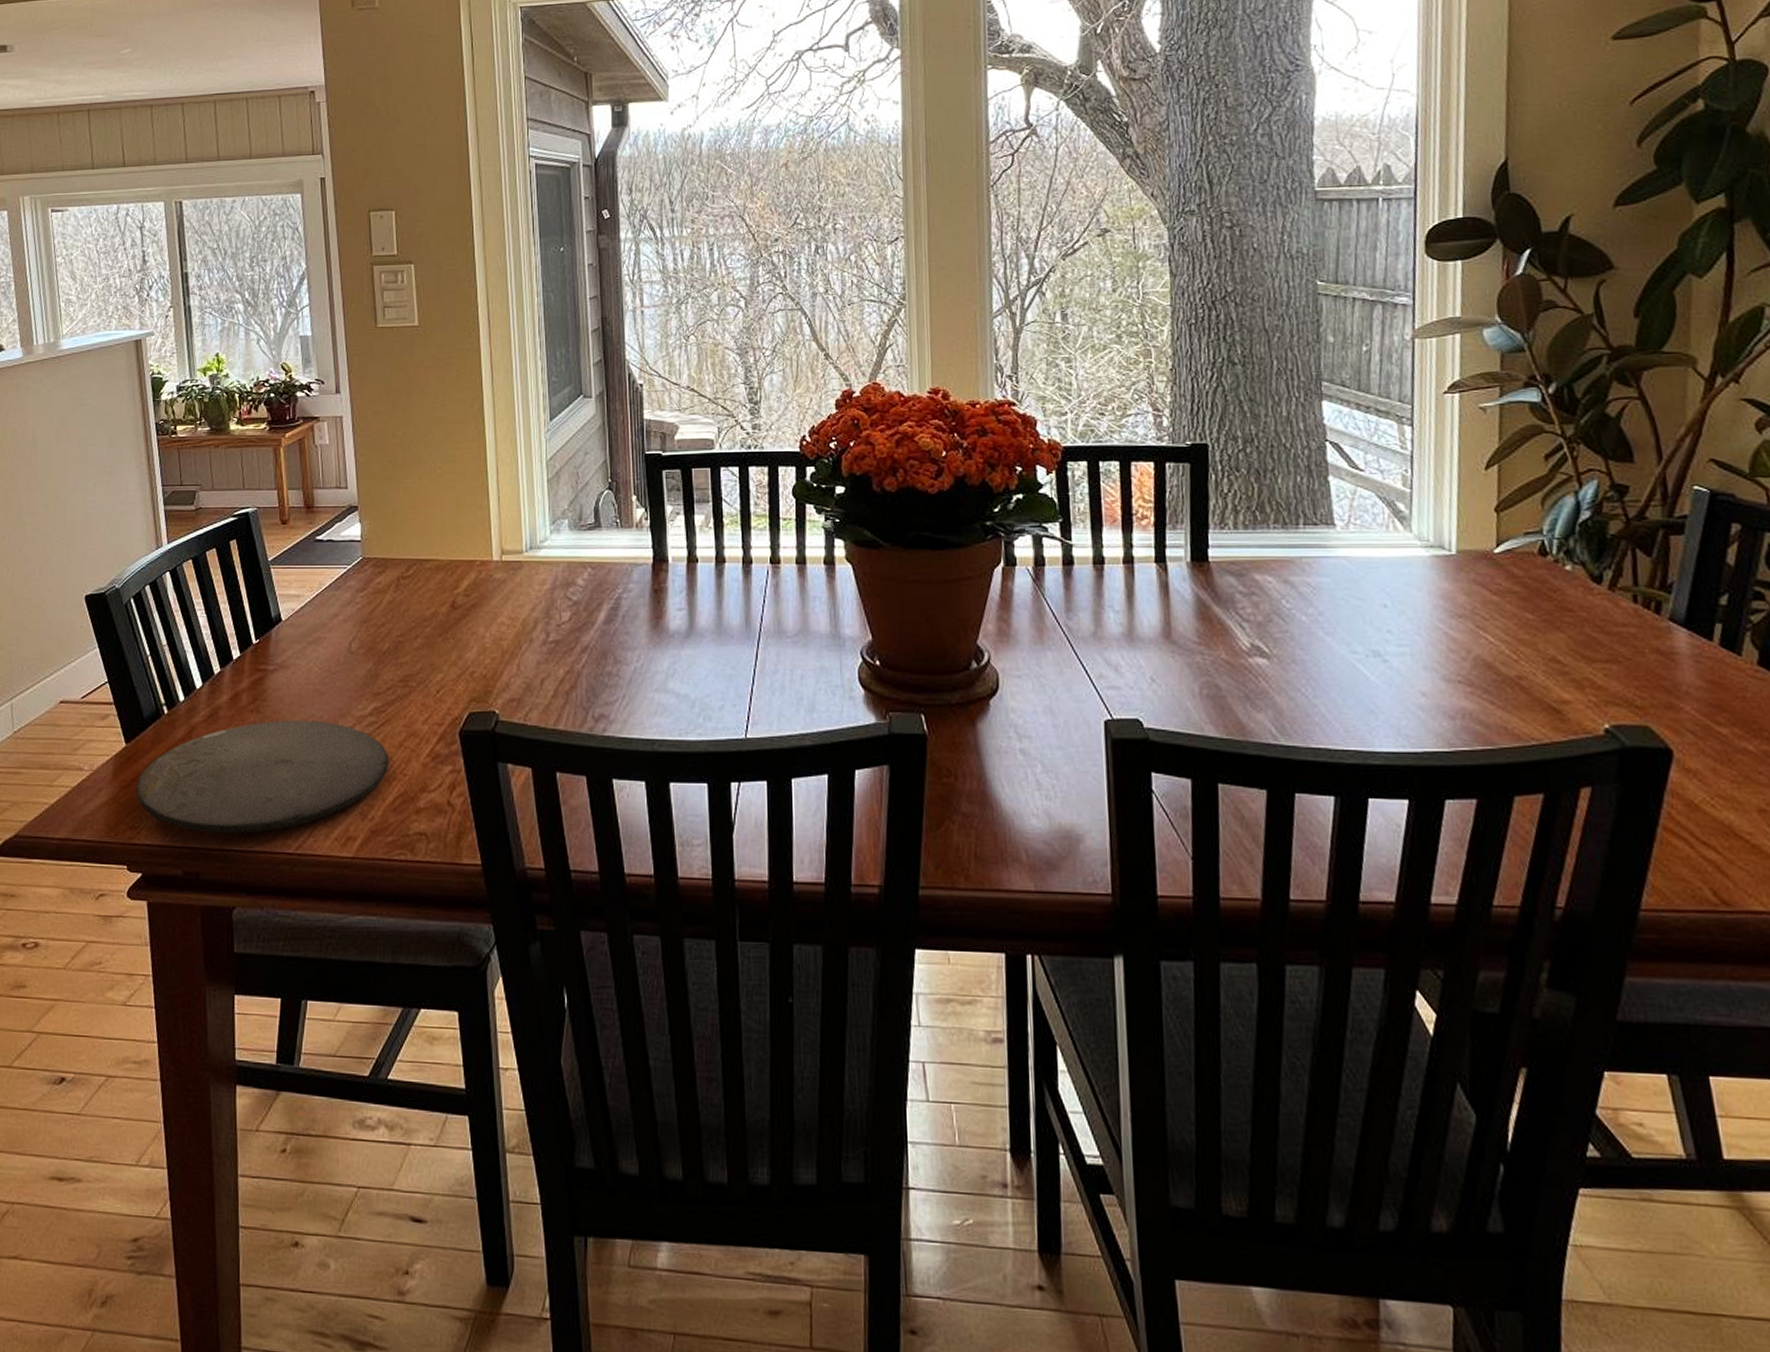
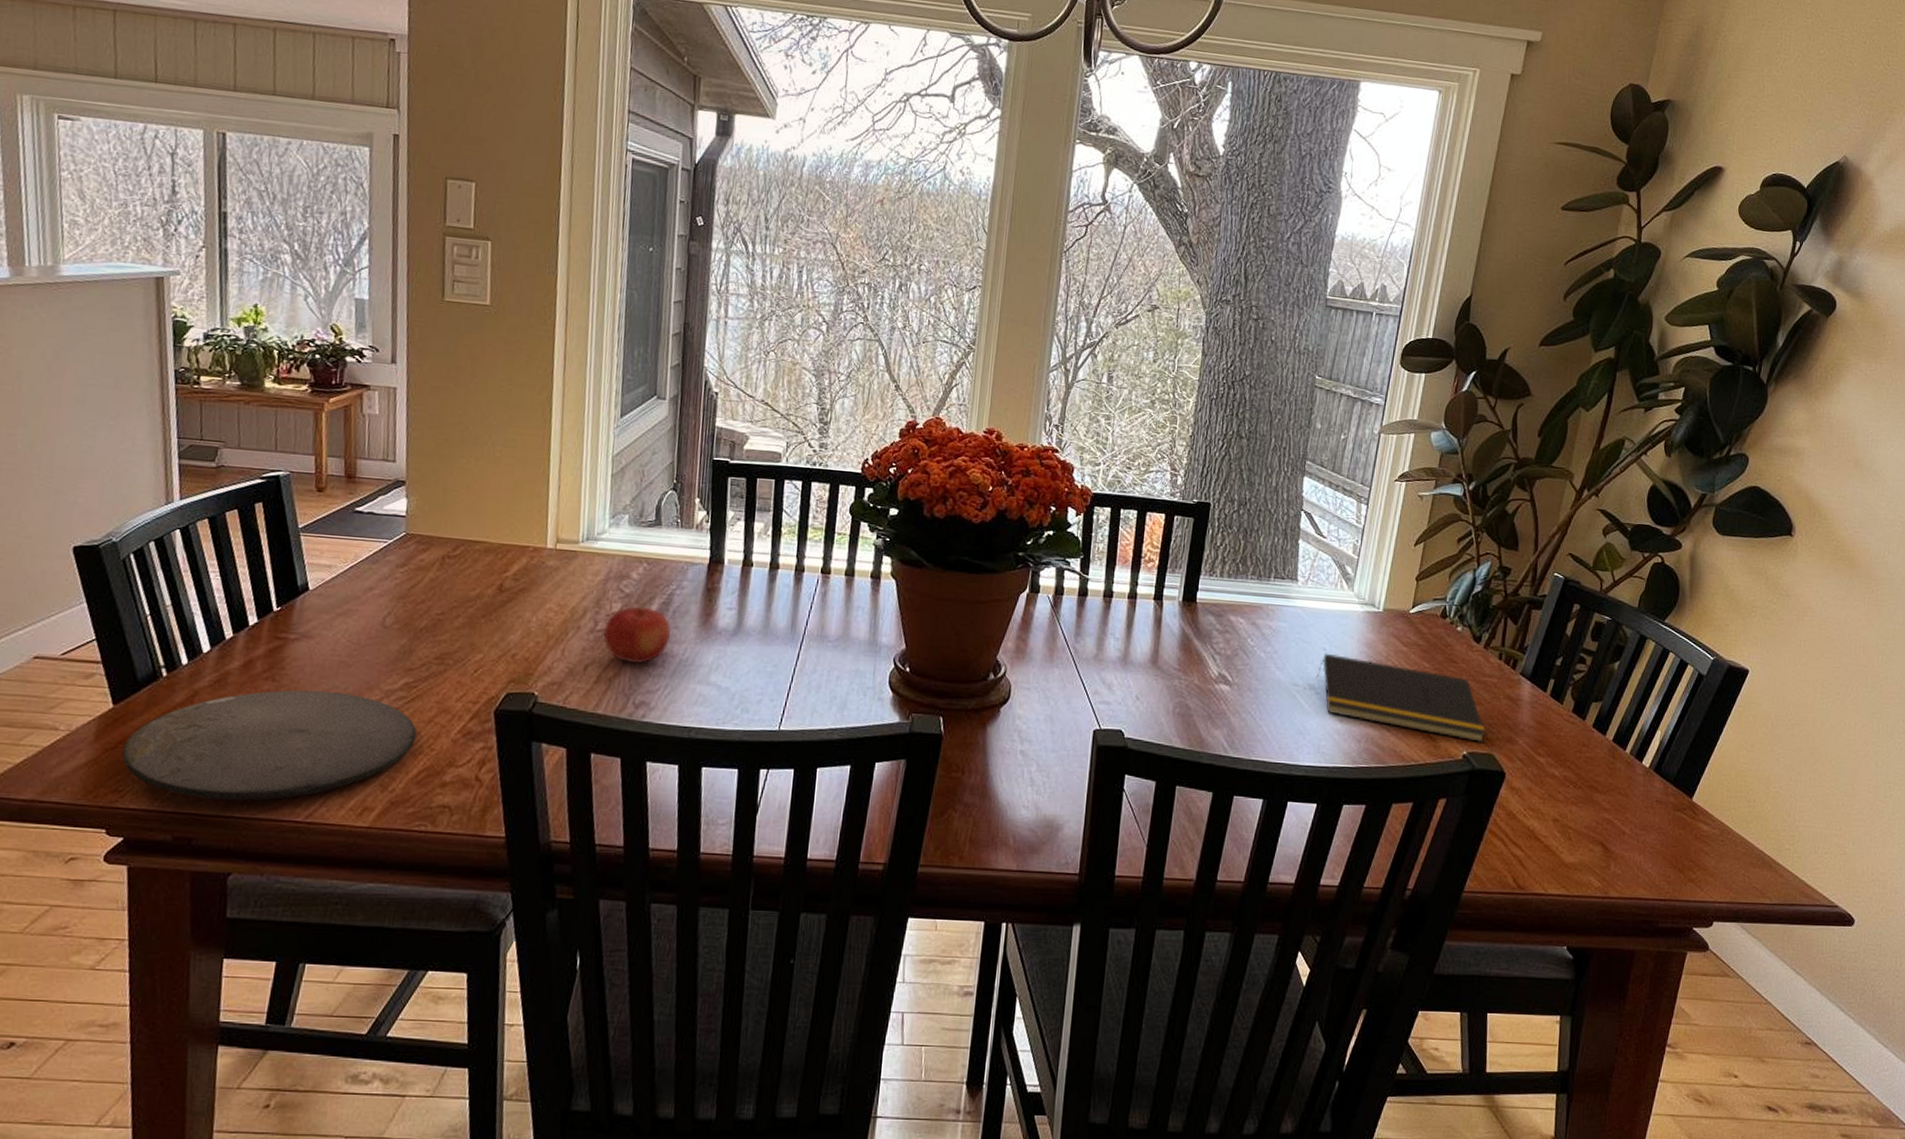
fruit: none [556,614,623,675] -> present [603,606,672,664]
notepad: none [1379,610,1632,713] -> present [1316,653,1485,743]

